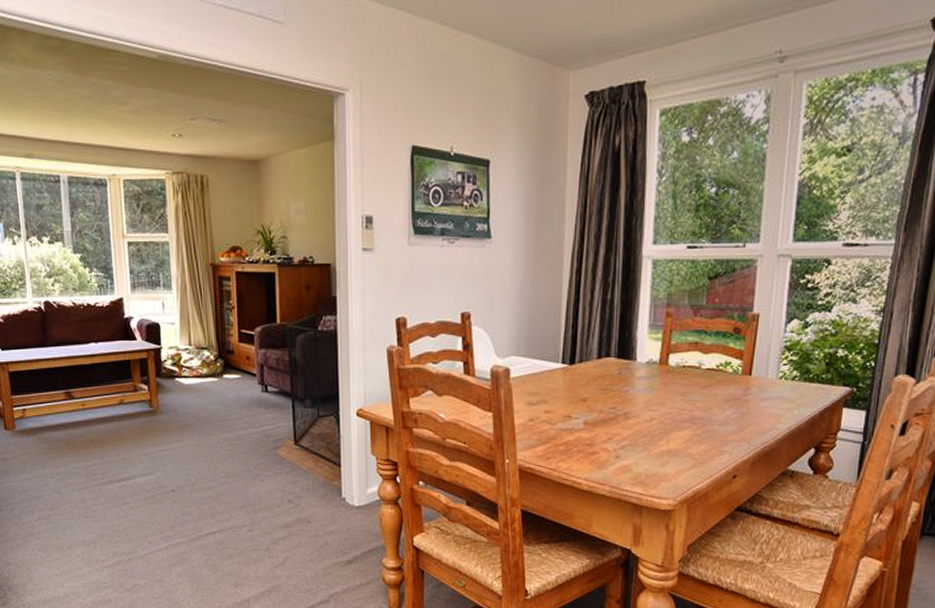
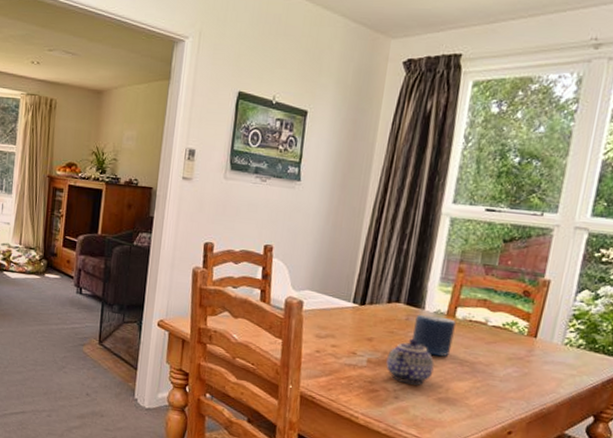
teapot: none [603,393,652,441] -> present [386,338,435,385]
candle: none [627,366,669,408] -> present [412,314,456,357]

